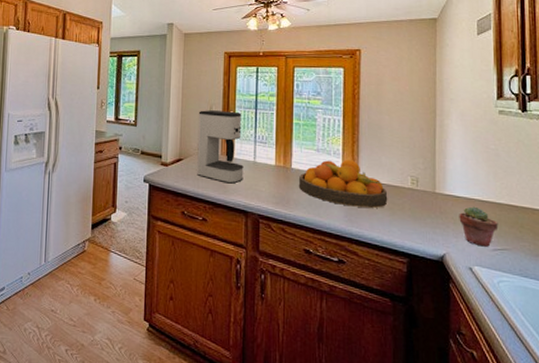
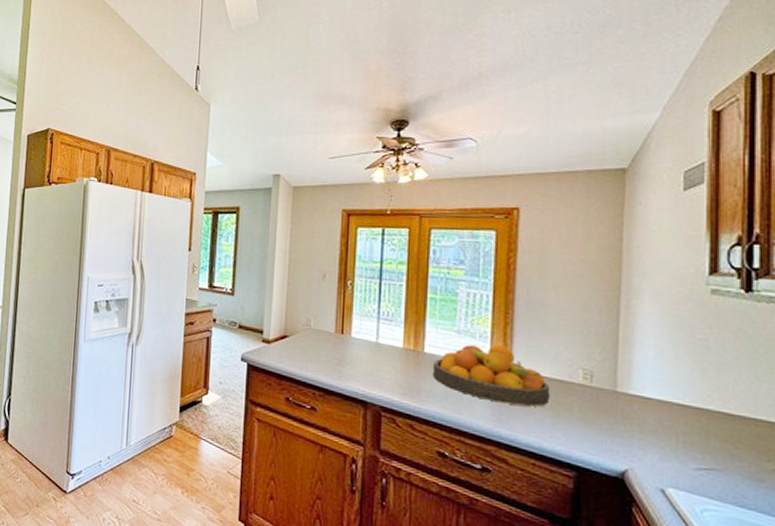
coffee maker: present [197,110,244,184] -> none [305,278,363,368]
potted succulent: present [459,206,499,247] -> none [648,411,705,465]

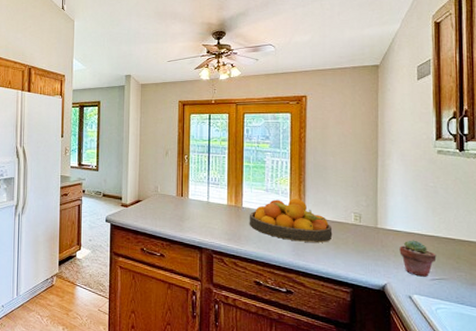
potted succulent: none [648,411,705,465] -> present [399,240,437,277]

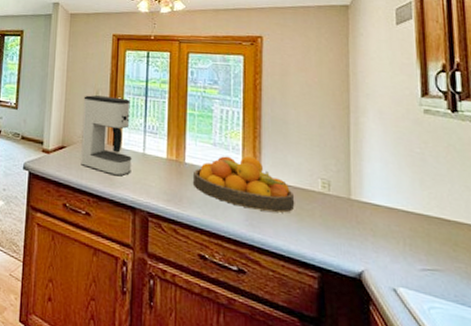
coffee maker: none [155,155,198,222] -> present [81,95,132,177]
potted succulent: present [399,240,437,277] -> none [379,217,427,266]

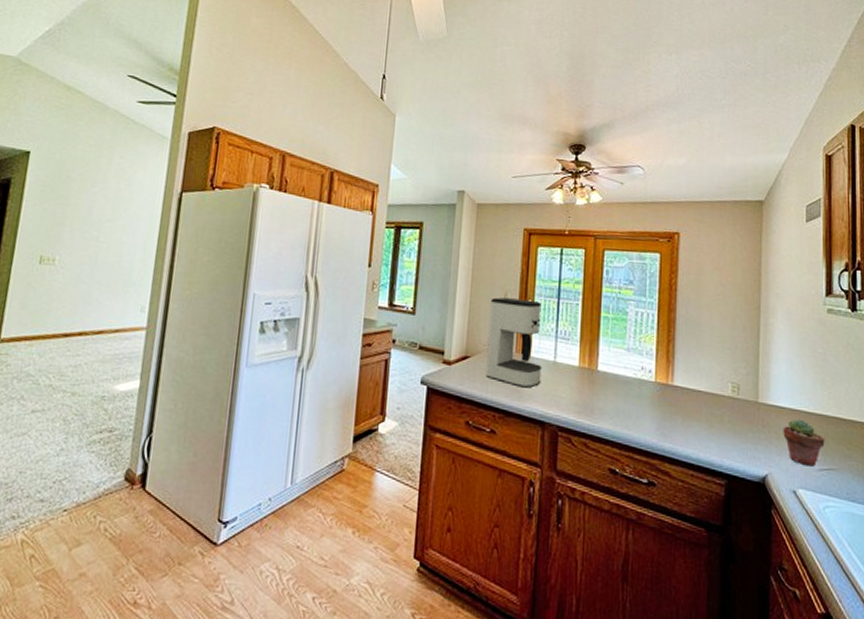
fruit bowl: present [192,155,295,213] -> none [604,360,706,420]
potted succulent: none [379,217,427,266] -> present [783,419,825,467]

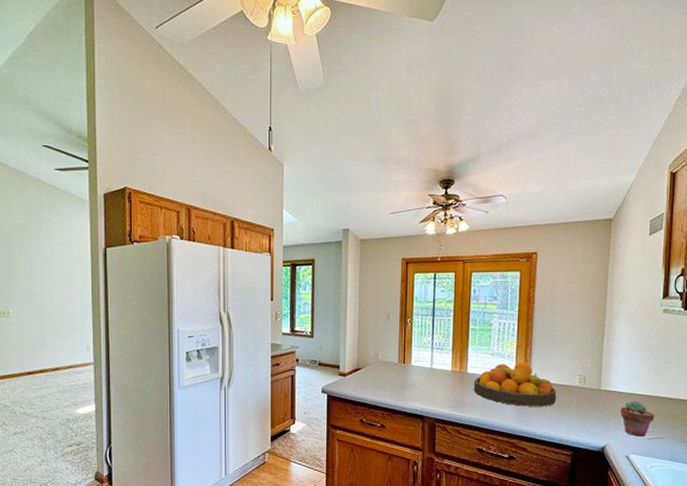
coffee maker: present [486,297,542,388] -> none [375,319,421,390]
fruit bowl: none [604,360,706,420] -> present [473,361,557,406]

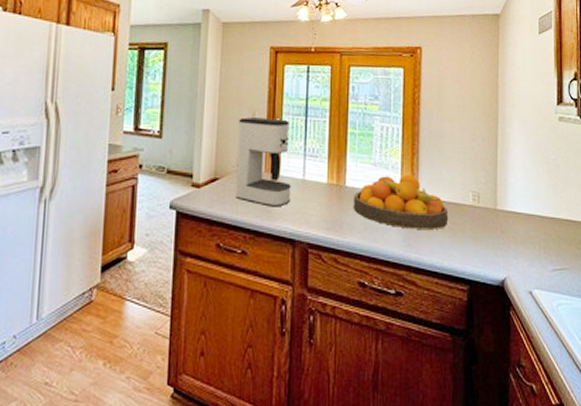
coffee maker: none [375,319,421,390] -> present [236,117,291,207]
potted succulent: present [620,400,655,437] -> none [520,223,558,267]

